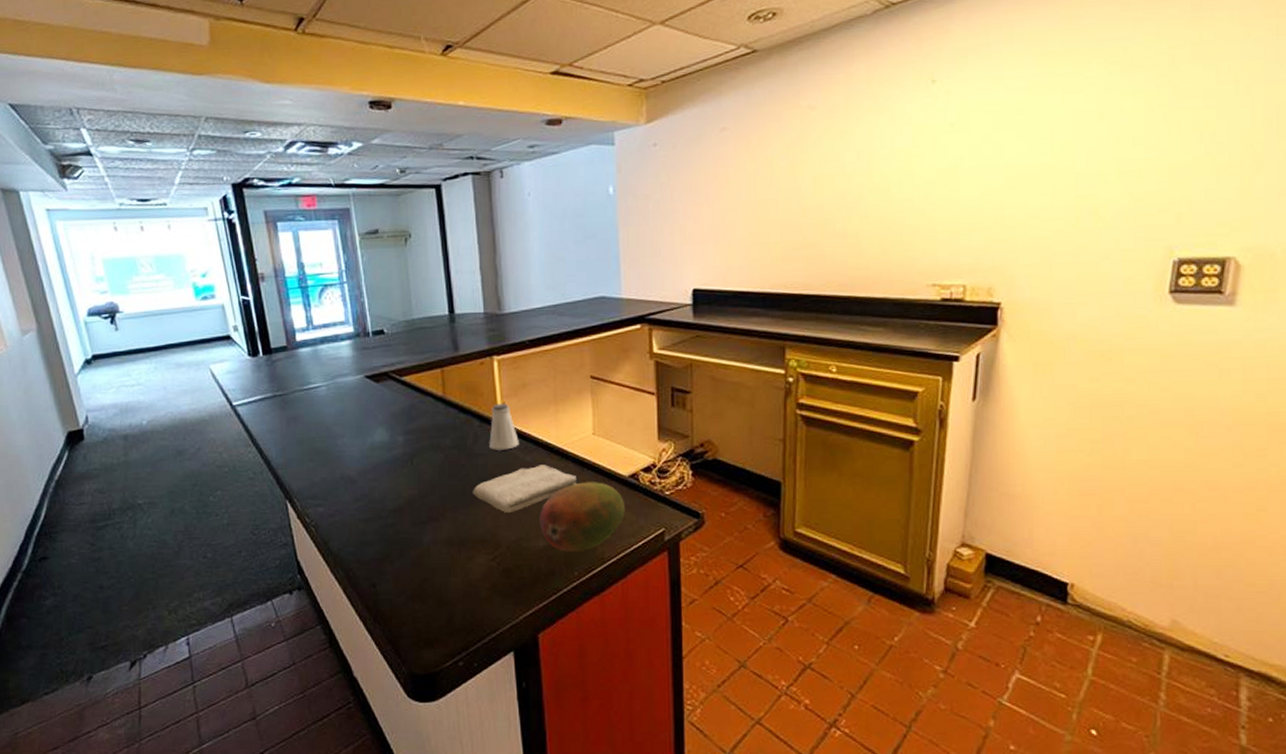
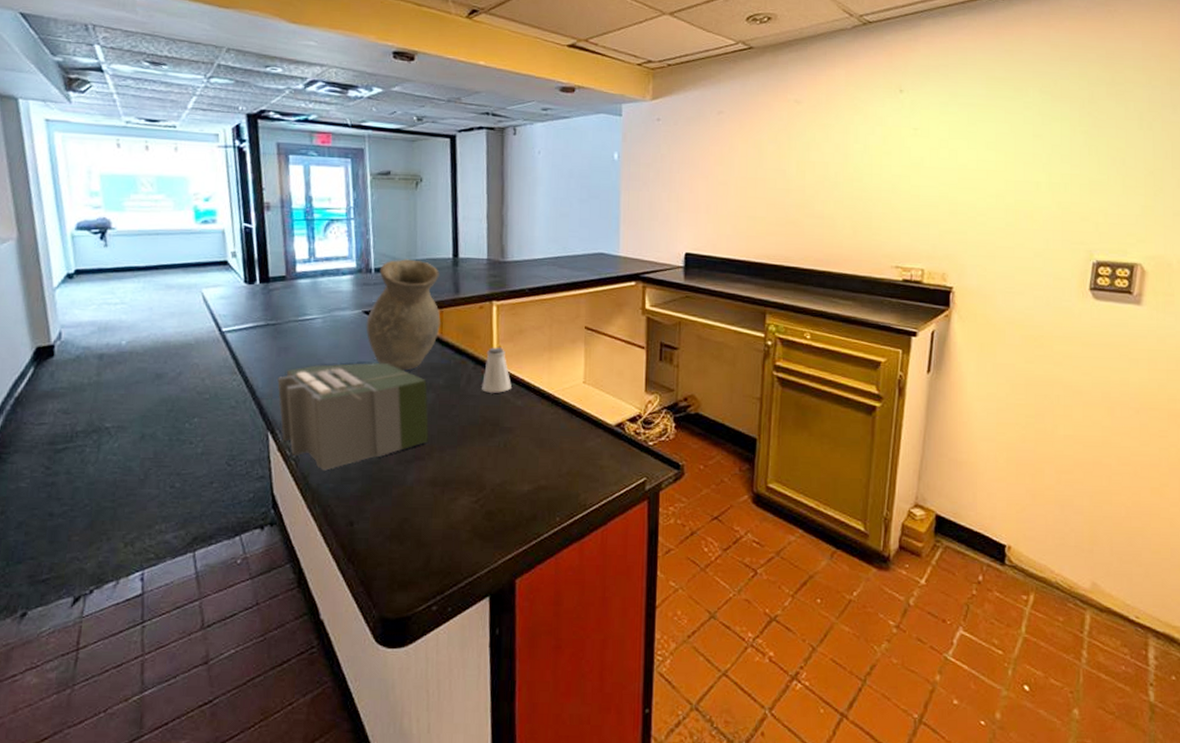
toaster: none [290,427,441,536] -> present [277,363,429,471]
vase: none [369,319,443,433] -> present [366,259,441,371]
washcloth: present [473,465,578,514] -> none [462,409,566,456]
fruit: present [539,482,626,552] -> none [525,429,610,497]

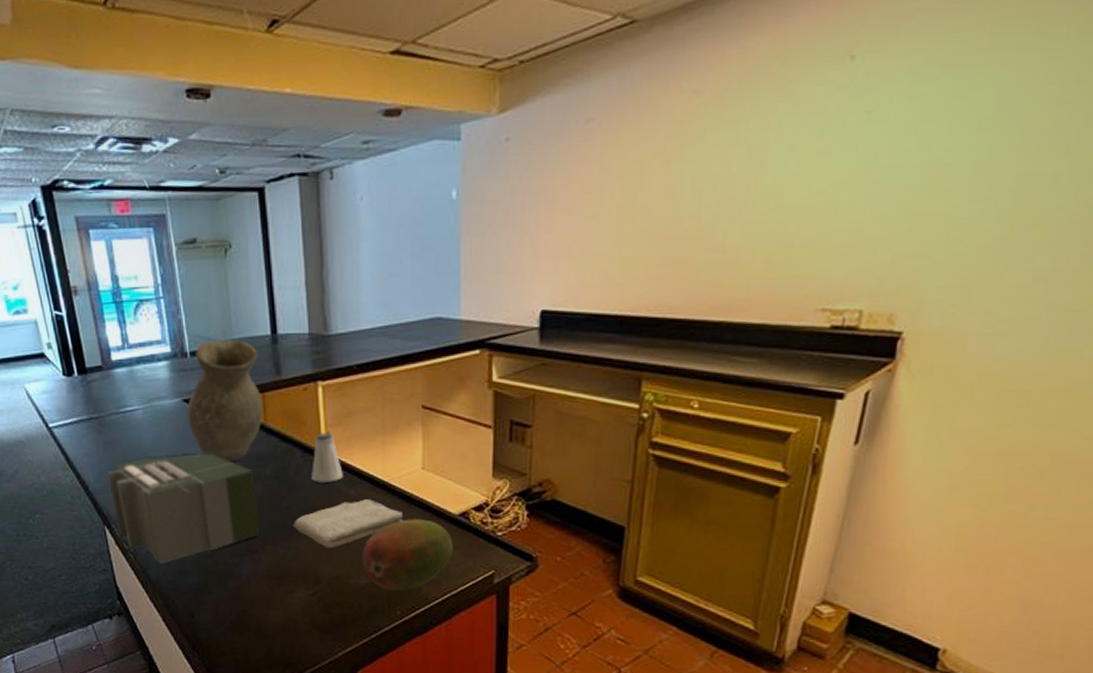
washcloth: none [462,409,566,456] -> present [294,499,404,549]
fruit: none [525,429,610,497] -> present [362,519,454,590]

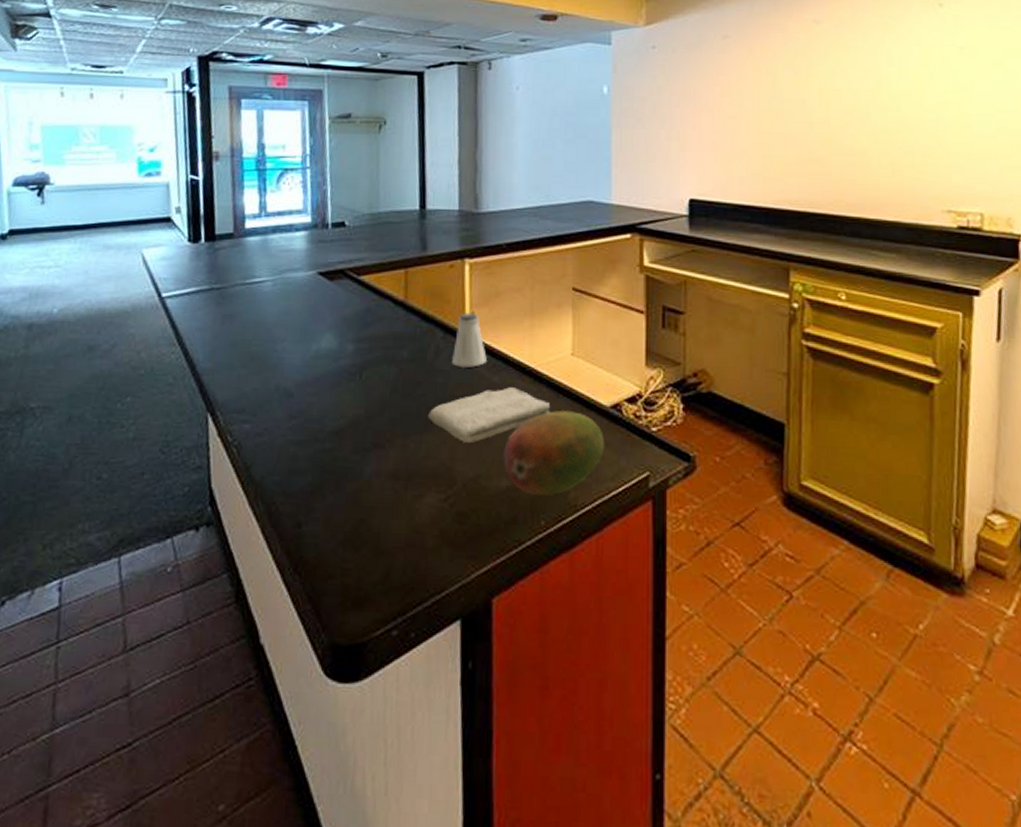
toaster: present [107,454,261,564] -> none [220,332,391,460]
vase: present [187,339,263,461] -> none [320,212,405,341]

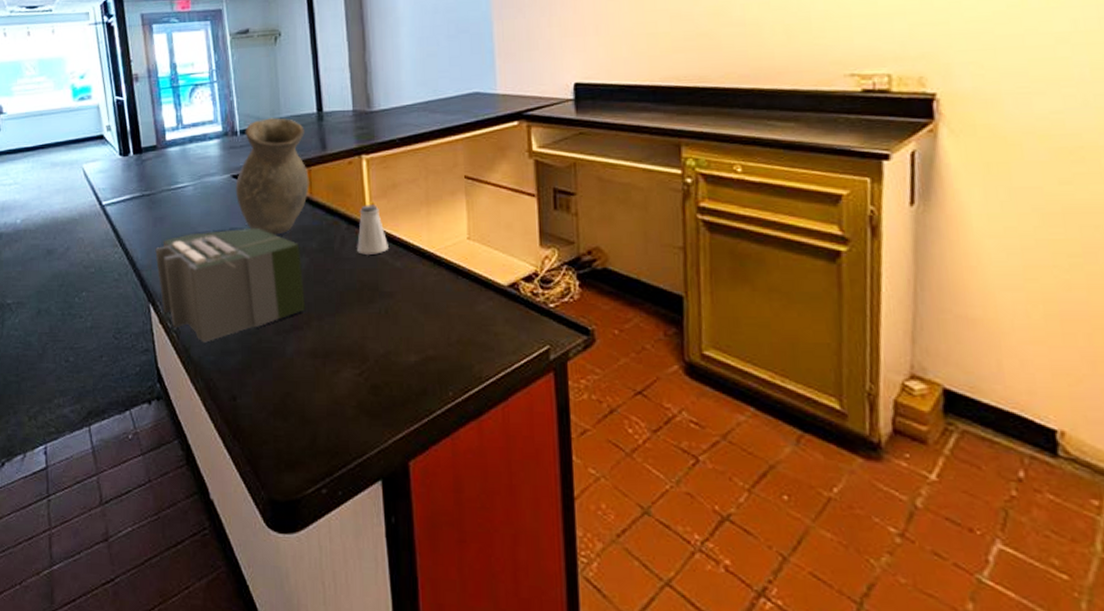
toaster: none [220,332,391,460] -> present [155,228,306,343]
vase: none [320,212,405,341] -> present [235,118,309,235]
washcloth: present [428,387,551,444] -> none [339,271,452,324]
fruit: present [504,411,605,495] -> none [410,291,505,369]

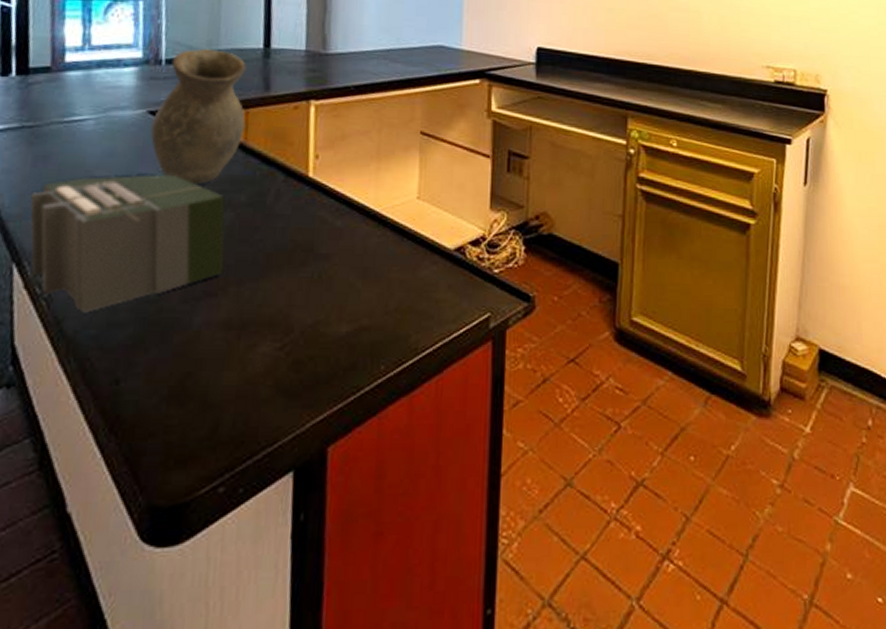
saltshaker: present [357,204,389,255] -> none [293,155,330,212]

